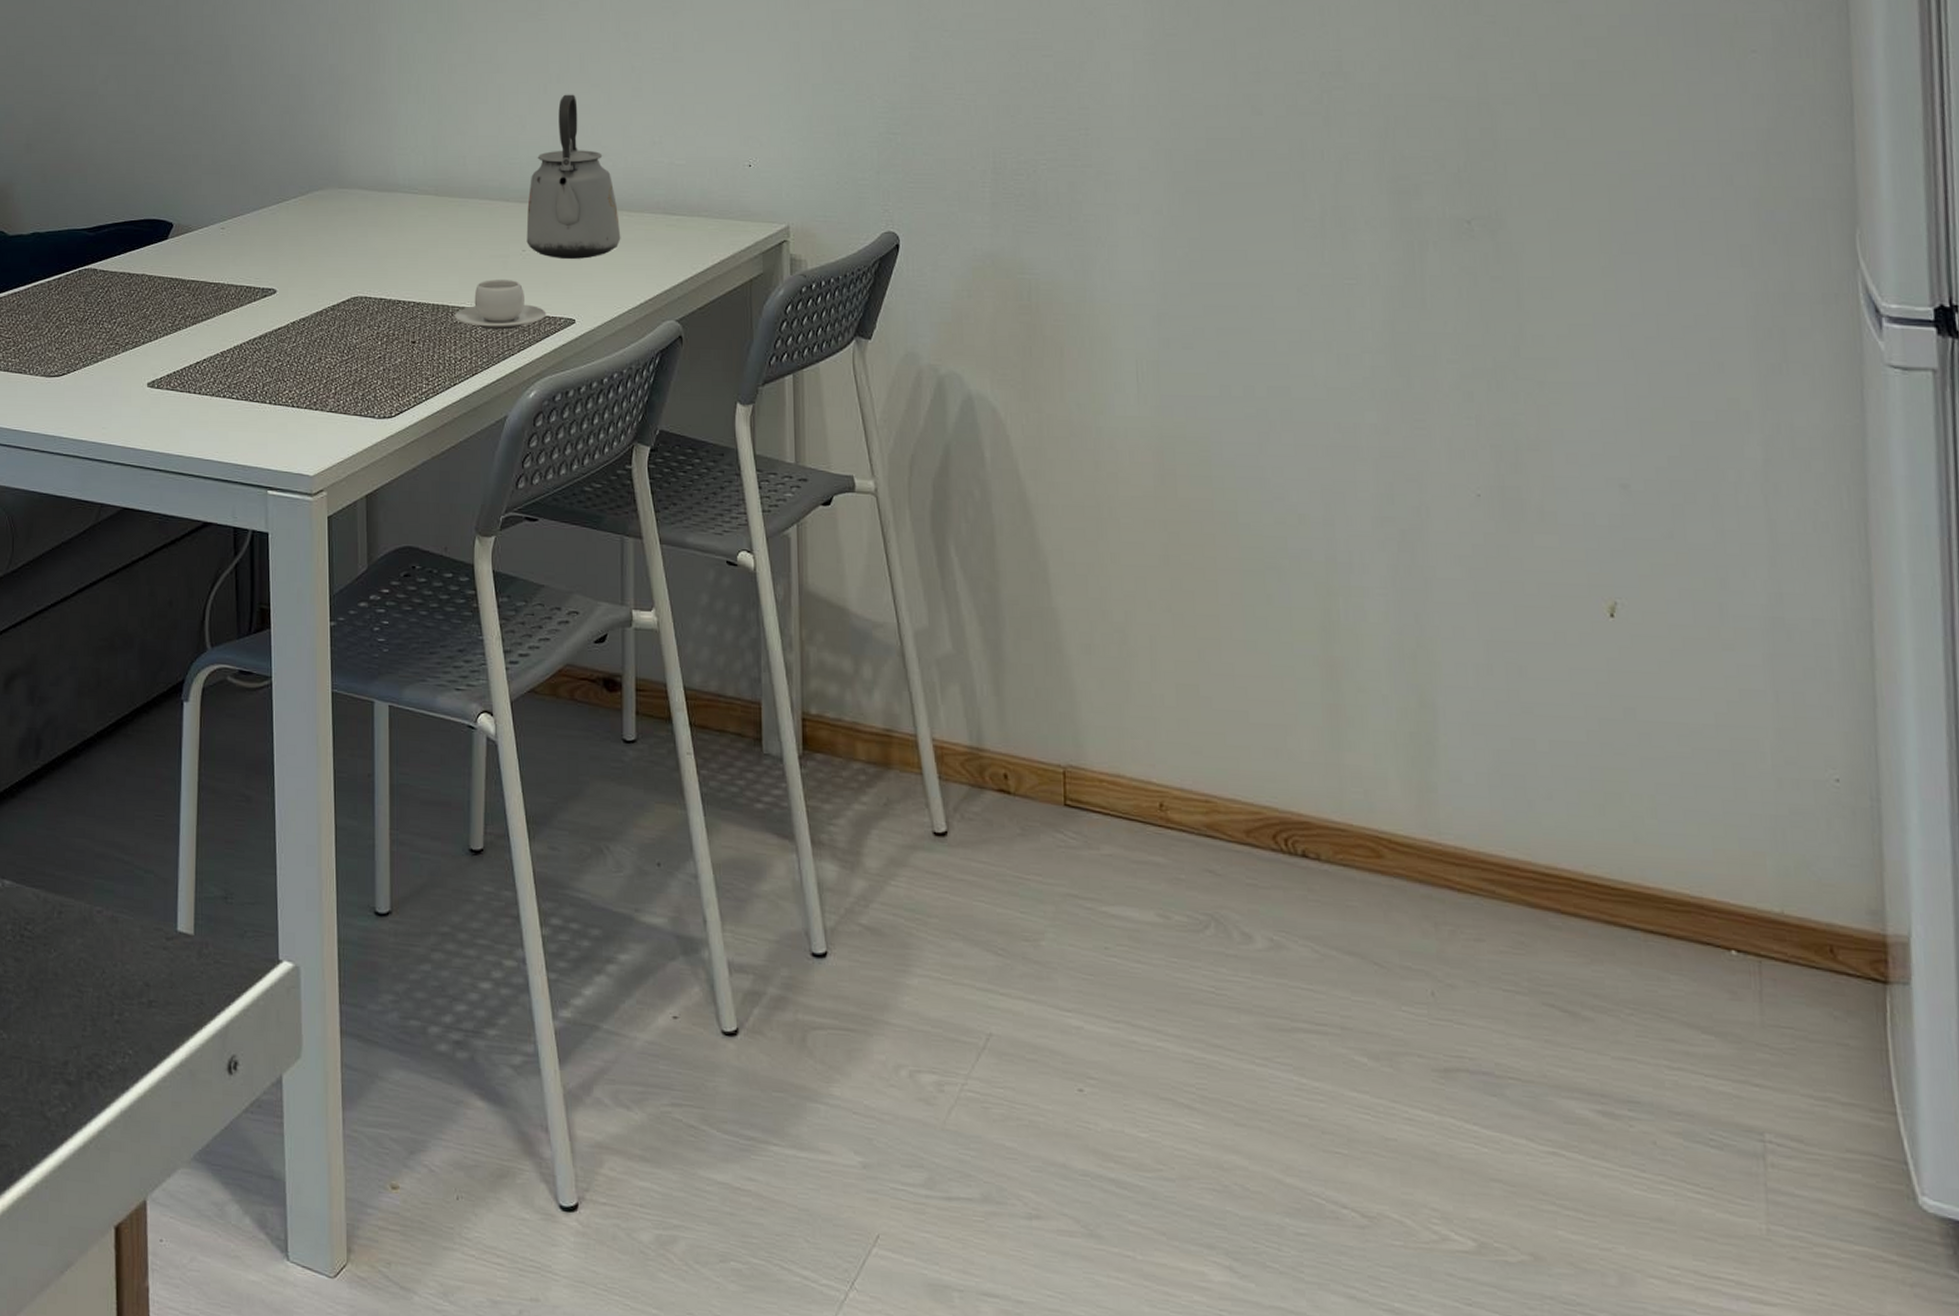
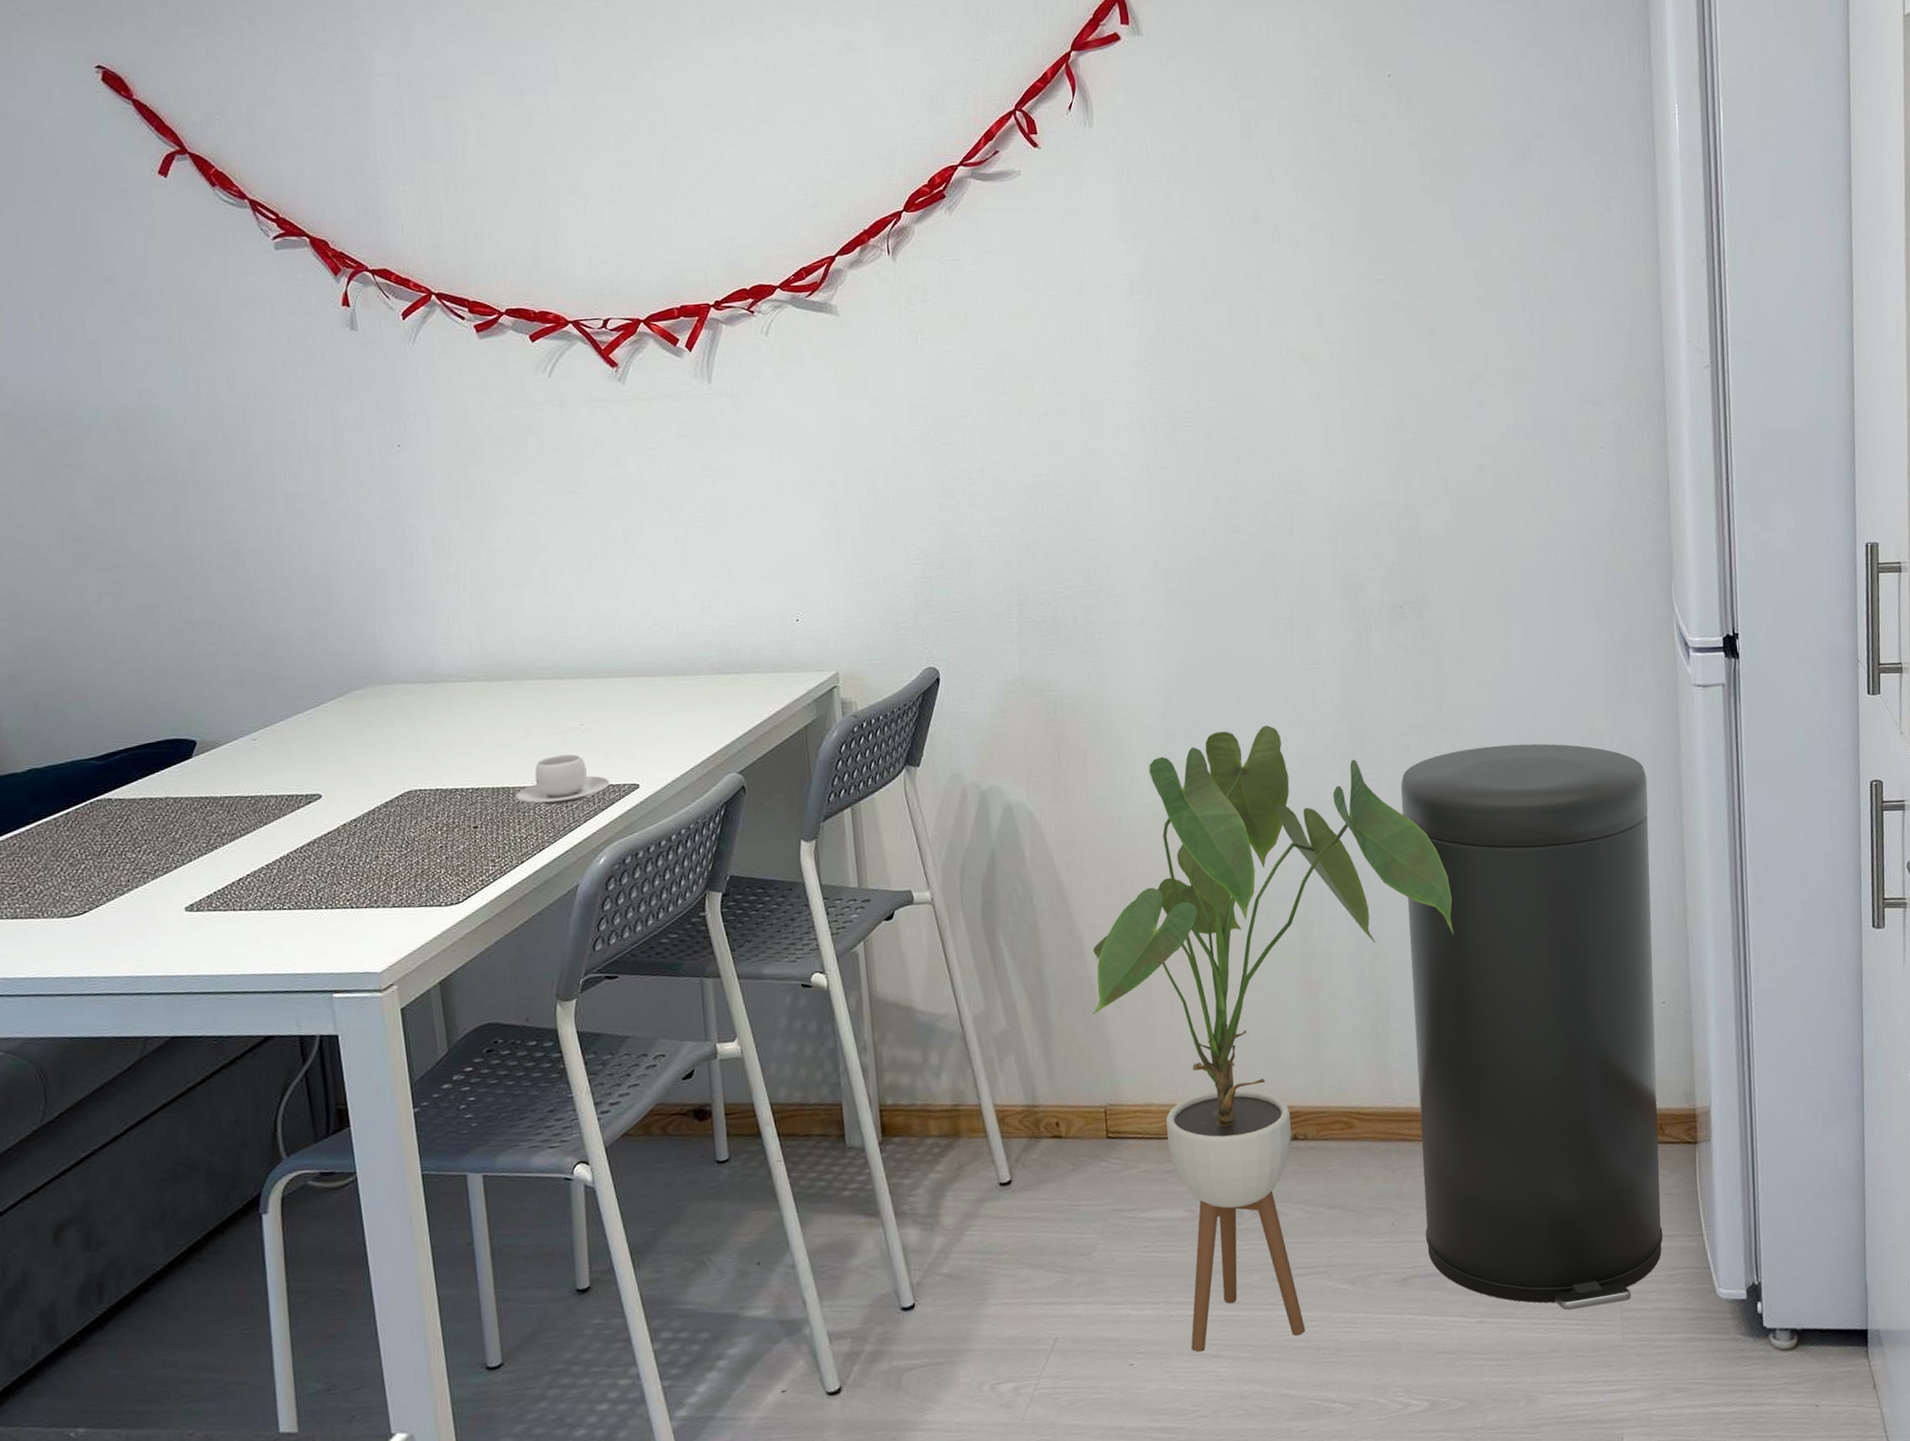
kettle: present [526,94,621,259] -> none [582,568,679,729]
house plant: none [1055,345,1530,1108] -> present [1092,725,1455,1353]
pedal bin: none [1460,406,1833,1179] -> present [1400,743,1663,1311]

